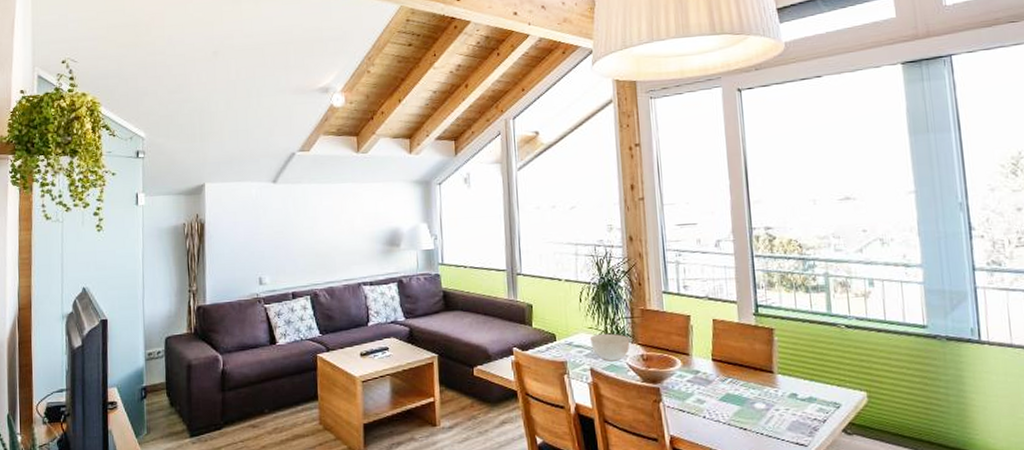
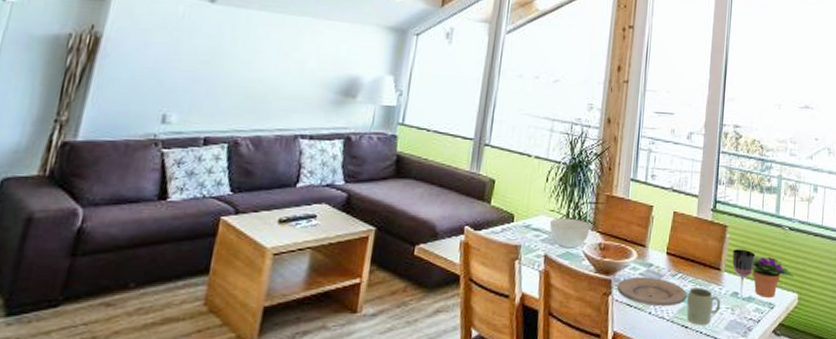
plate: none [667,383,740,411] -> present [617,276,687,307]
mug: none [741,391,780,427] -> present [686,288,721,325]
wineglass: none [784,350,815,416] -> present [729,249,756,316]
potted flower: none [809,356,859,397] -> present [752,256,794,297]

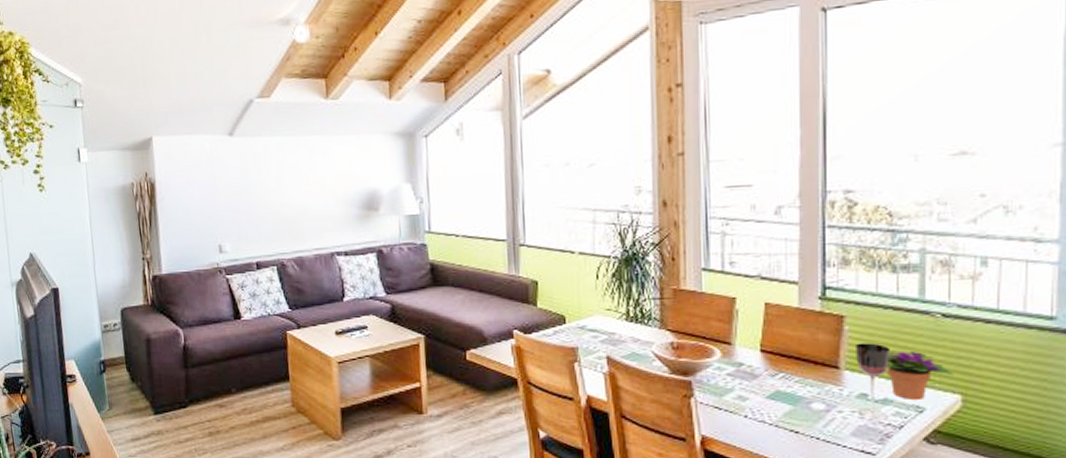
bowl: present [549,217,591,248] -> none [607,316,657,349]
plate: present [617,276,687,307] -> none [700,377,793,410]
mug: present [686,288,721,325] -> none [795,389,844,430]

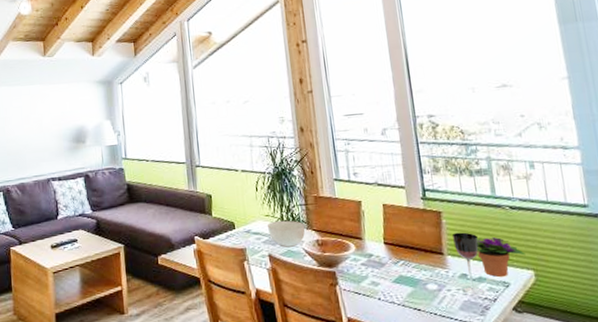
bowl: none [607,316,657,349] -> present [267,220,306,248]

